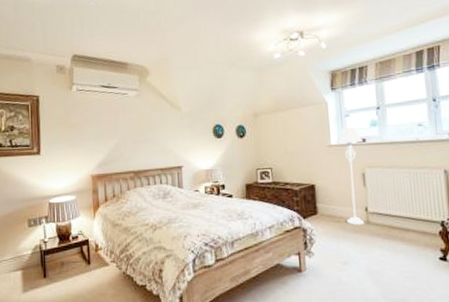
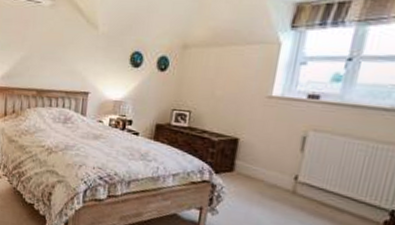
floor lamp: present [336,126,365,225] -> none [266,77,316,194]

